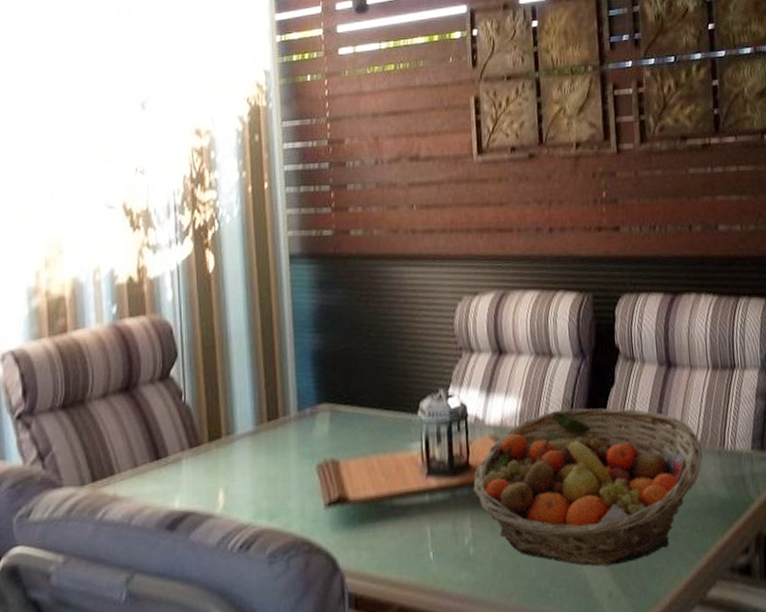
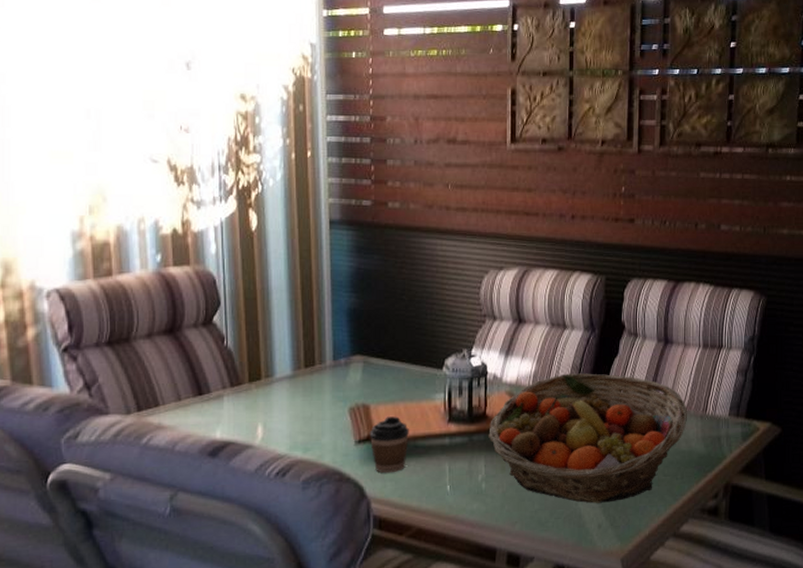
coffee cup: none [340,472,384,541] -> present [369,416,409,474]

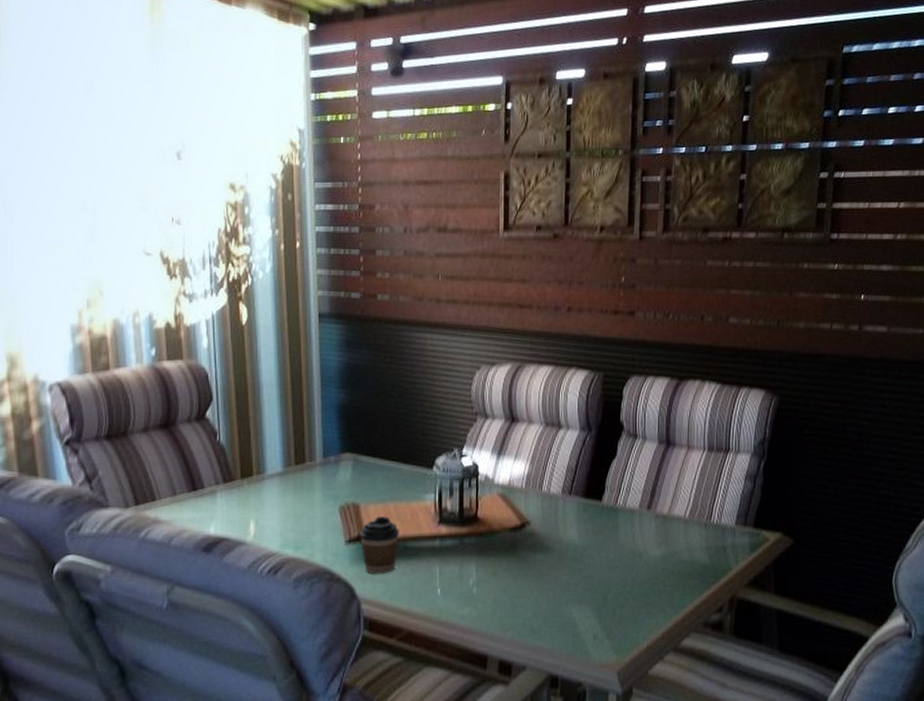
fruit basket: present [488,373,688,503] -> none [480,476,691,613]

